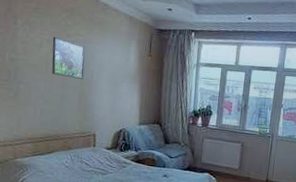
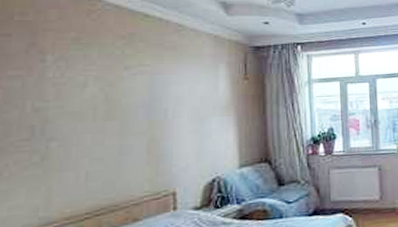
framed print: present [52,37,85,80] -> none [102,72,154,123]

